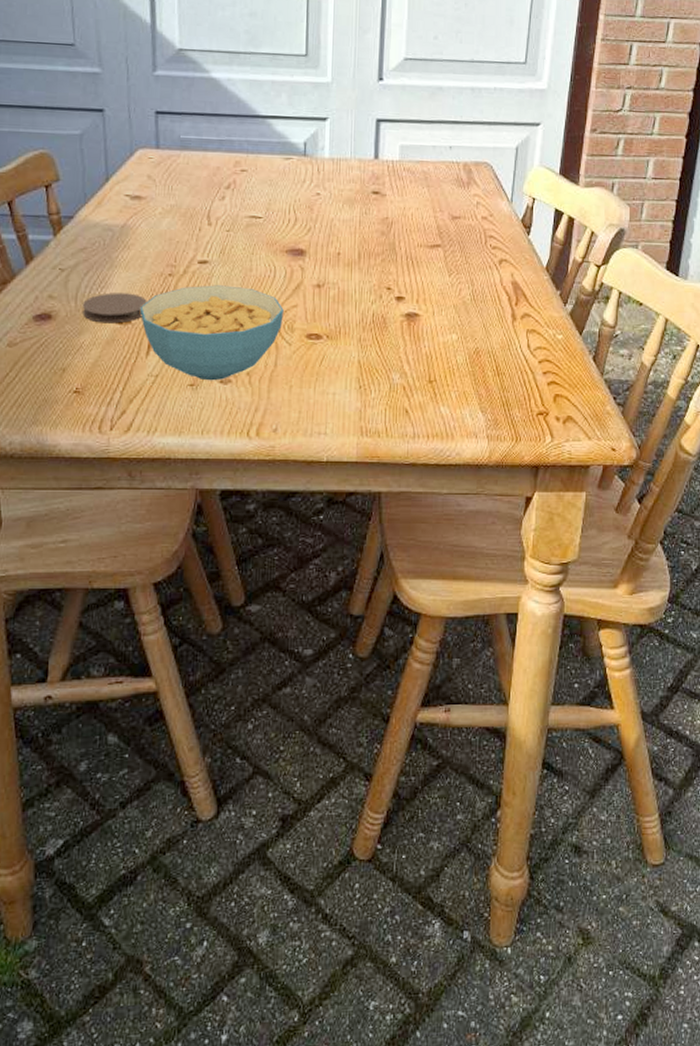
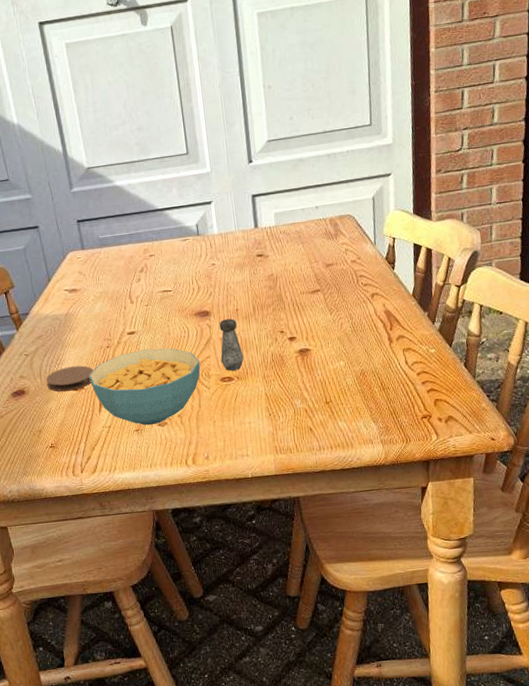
salt shaker: none [310,263,339,327] -> present [219,318,244,371]

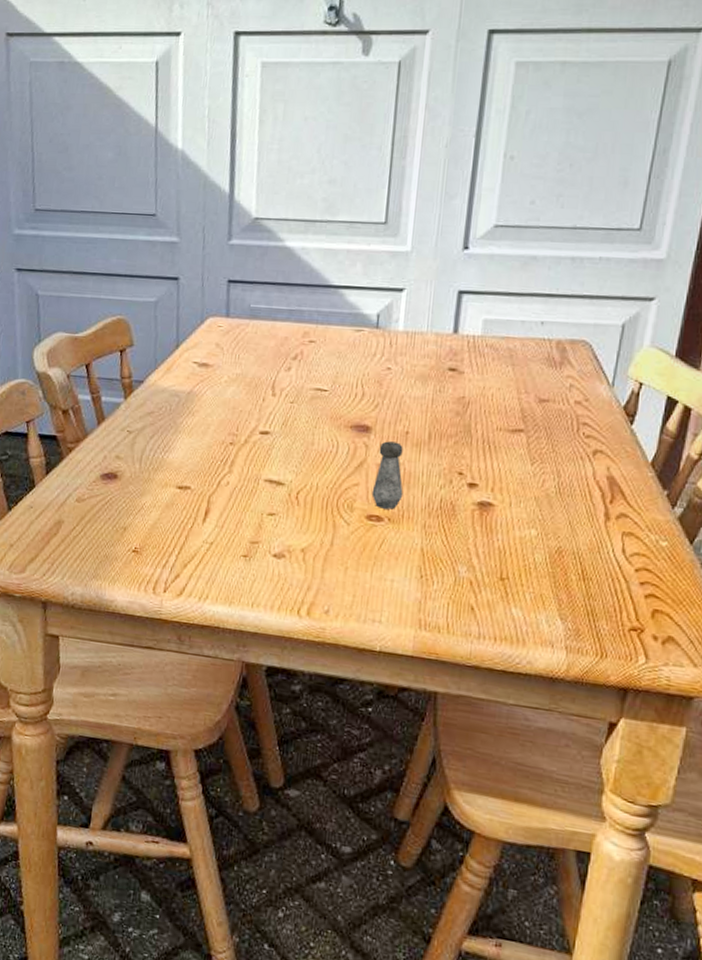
coaster: present [45,365,94,392] -> none [145,457,207,488]
cereal bowl: present [88,348,201,426] -> none [199,456,344,554]

